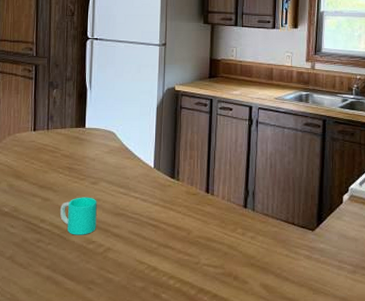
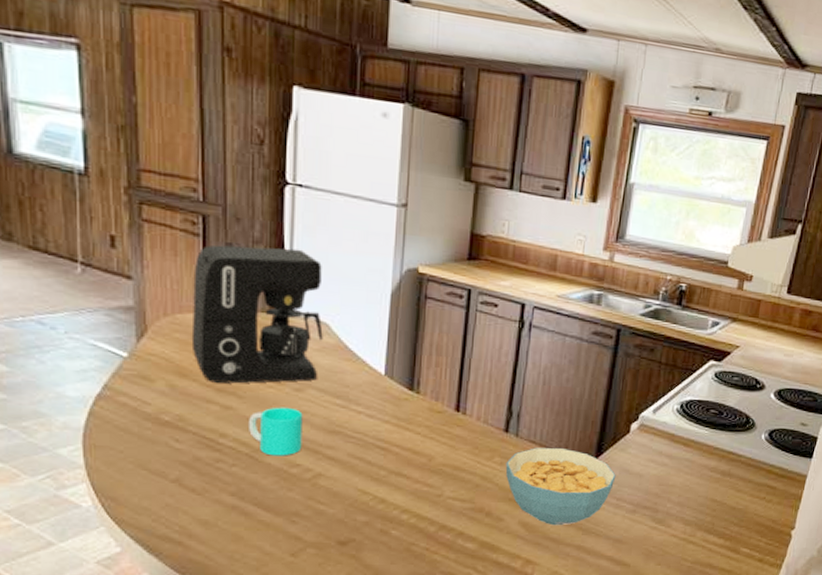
coffee maker: none [24,82,111,181] -> present [191,244,323,384]
cereal bowl: none [246,218,336,287] -> present [505,447,616,526]

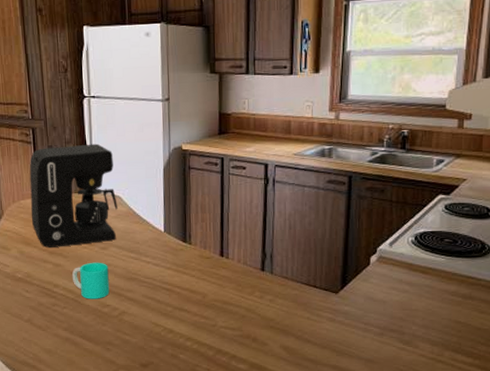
cereal bowl: present [505,447,616,526] -> none [265,281,362,349]

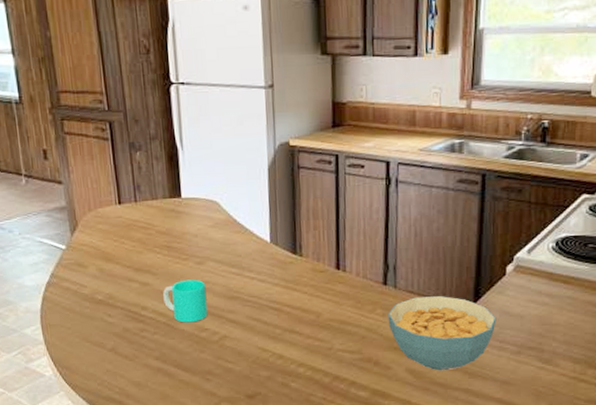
coffee maker: present [29,143,118,248] -> none [107,139,215,264]
cereal bowl: none [265,281,362,349] -> present [388,295,496,371]

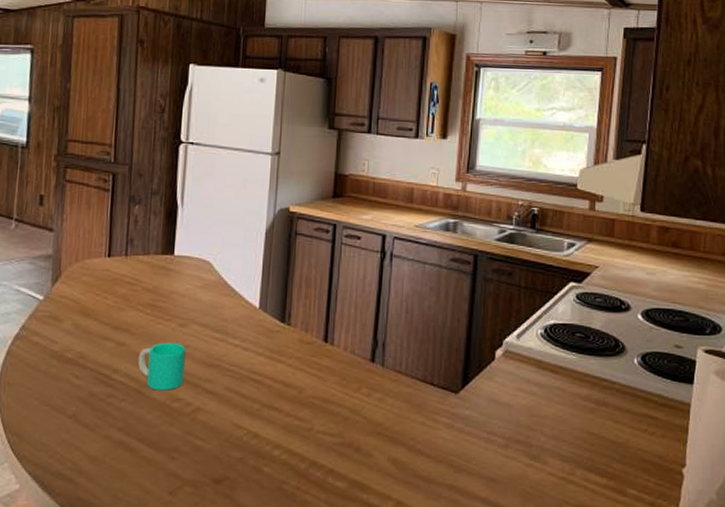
cereal bowl: present [388,295,496,371] -> none [373,377,484,463]

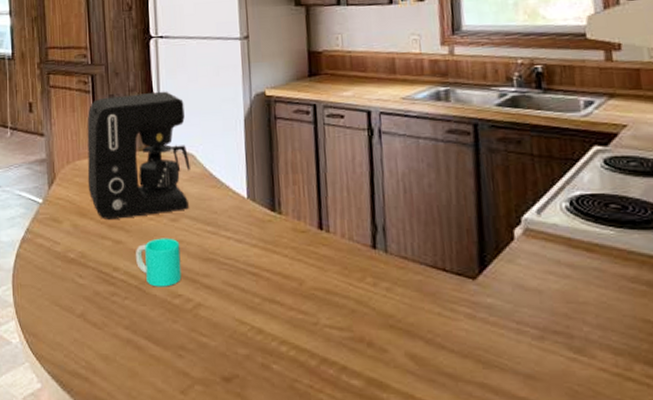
coffee maker: none [95,197,207,321] -> present [87,91,190,219]

